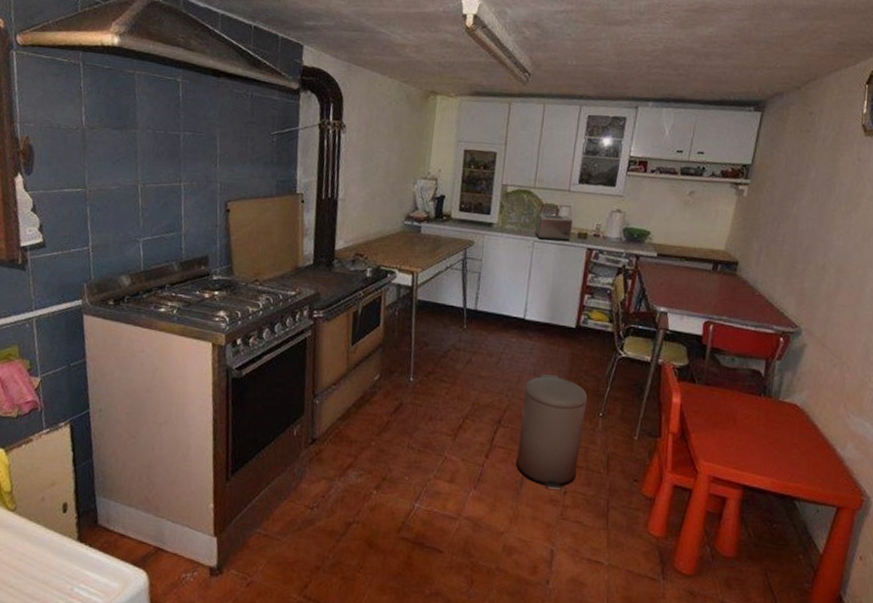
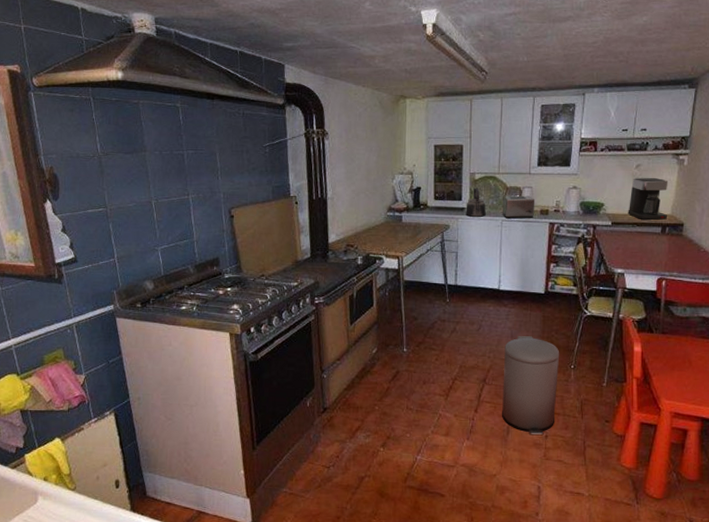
kettle: none [493,201,517,235] -> present [465,188,486,217]
coffee maker: none [676,206,724,256] -> present [628,178,669,220]

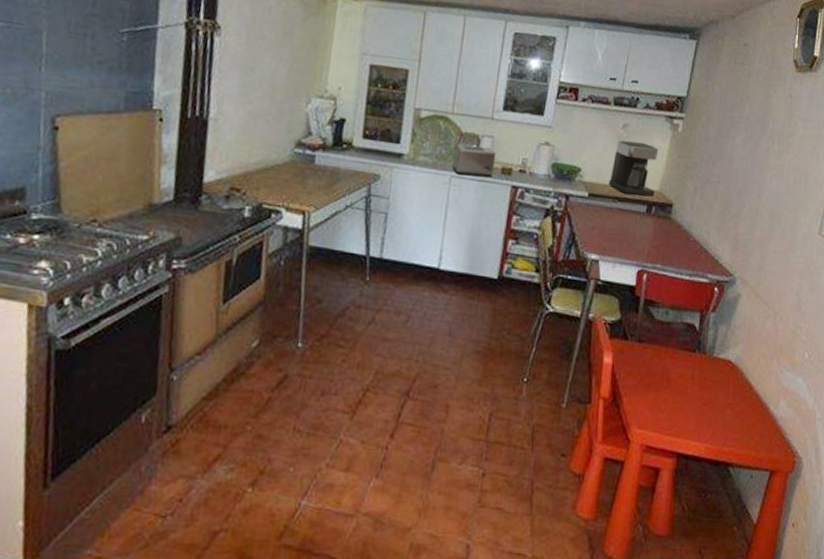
kettle: present [465,188,486,217] -> none [403,128,432,169]
pedal bin: present [502,336,560,436] -> none [427,334,511,473]

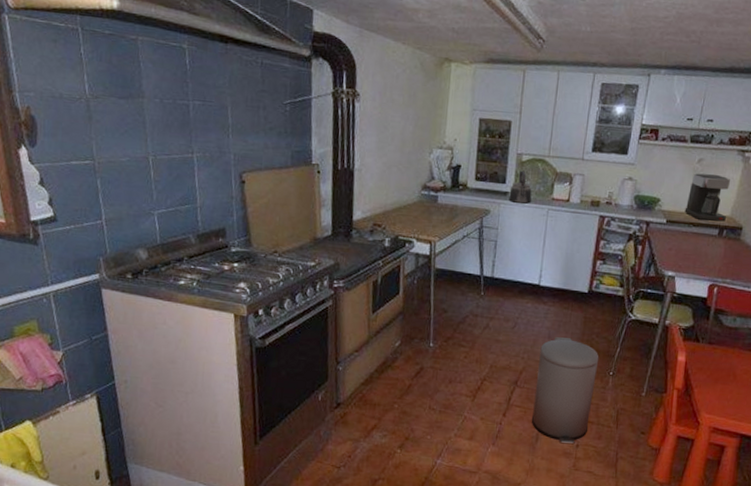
kettle: none [403,128,432,169] -> present [509,170,532,204]
pedal bin: none [427,334,511,473] -> present [532,337,599,445]
toaster: present [452,144,497,177] -> none [549,182,587,209]

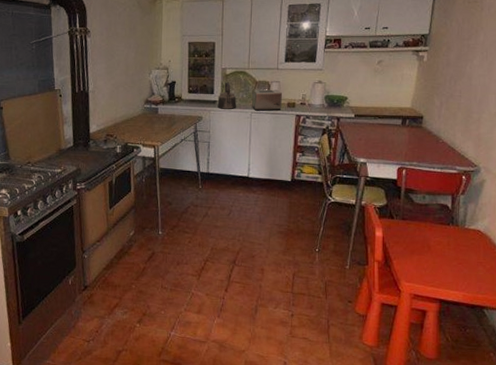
pedal bin: present [532,337,599,445] -> none [251,221,305,314]
toaster: none [549,182,587,209] -> present [252,89,283,111]
coffee maker: present [684,173,731,222] -> none [370,73,409,113]

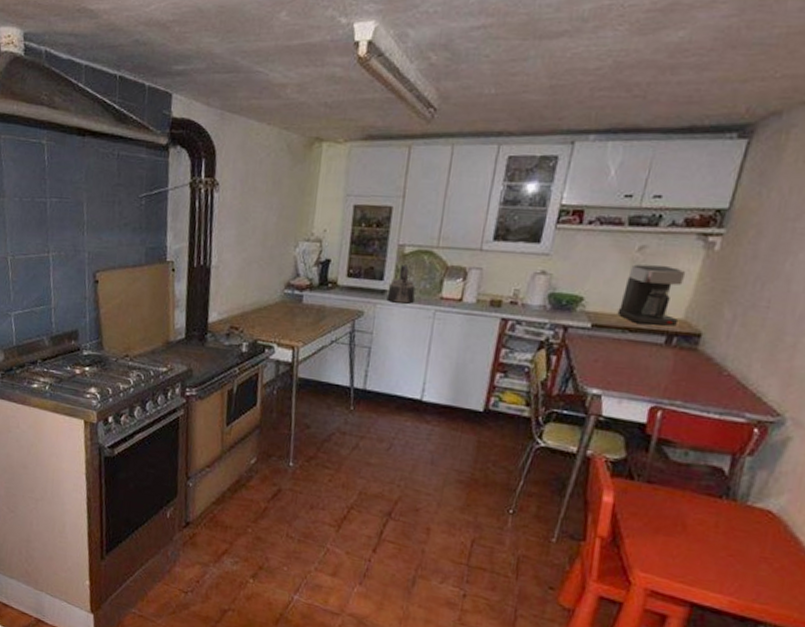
toaster: present [252,89,283,111] -> none [437,278,485,311]
coffee maker: none [370,73,409,113] -> present [617,264,686,327]

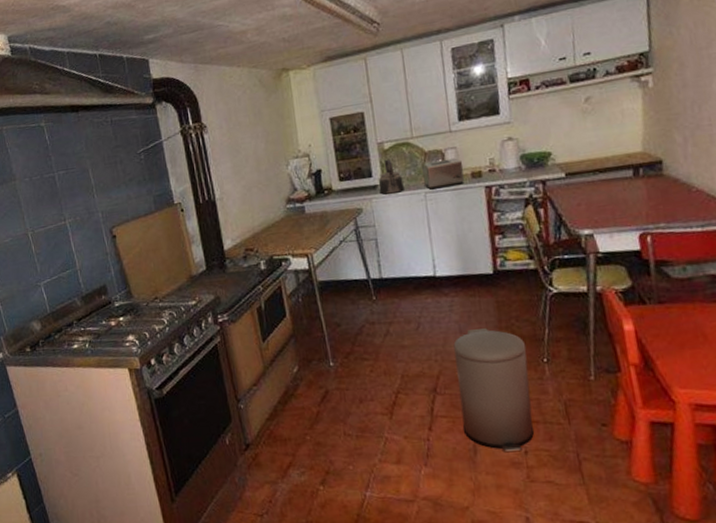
pedal bin: none [408,463,496,594] -> present [453,328,534,453]
toaster: none [437,278,485,311] -> present [422,157,464,190]
coffee maker: present [617,264,686,327] -> none [583,109,638,164]

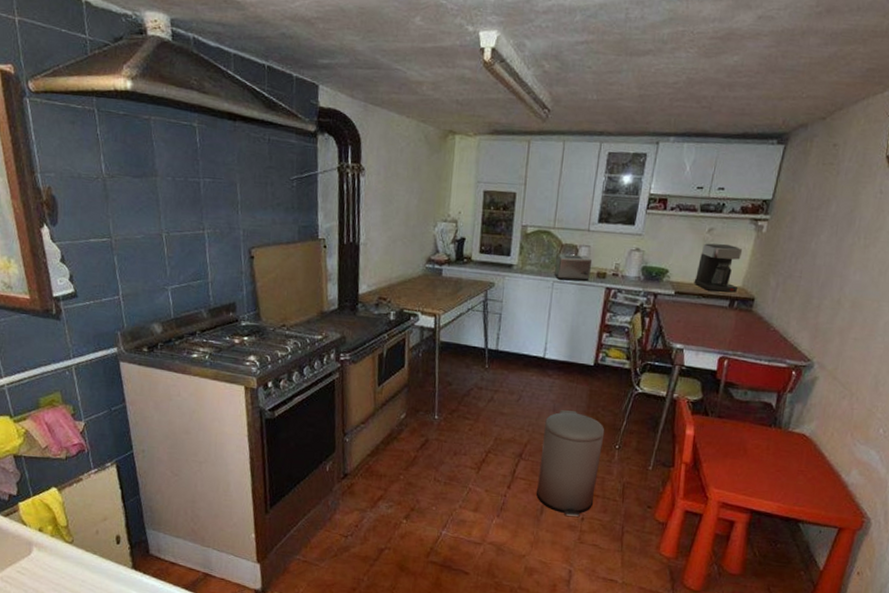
kettle: present [378,159,404,195] -> none [513,242,537,276]
coffee maker: none [583,109,638,164] -> present [694,243,743,293]

